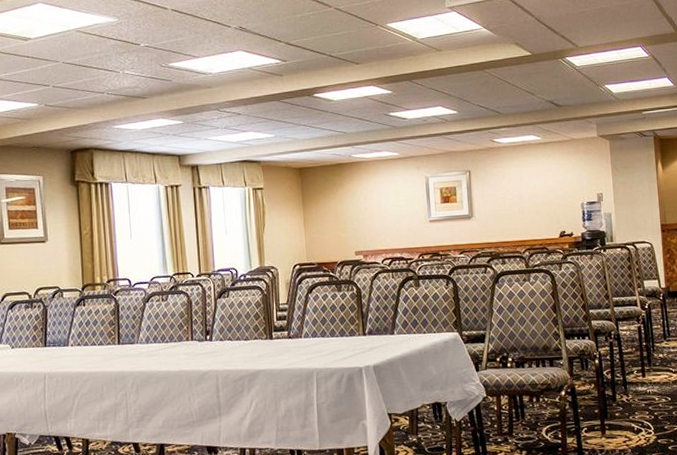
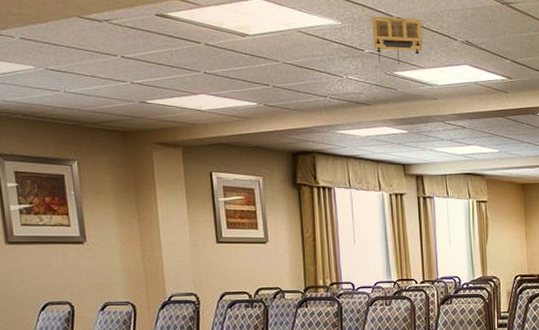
projector: none [147,9,197,57] -> present [371,16,423,65]

